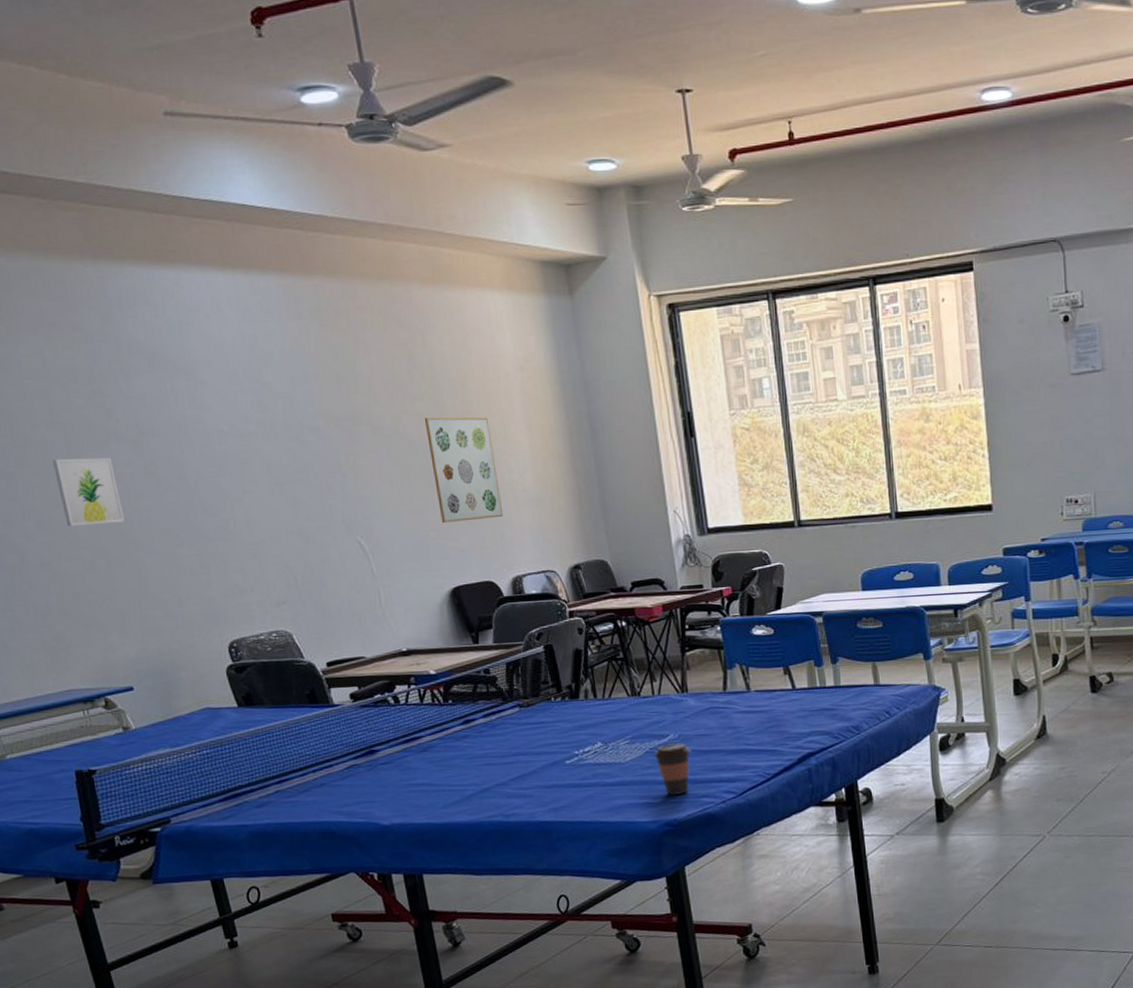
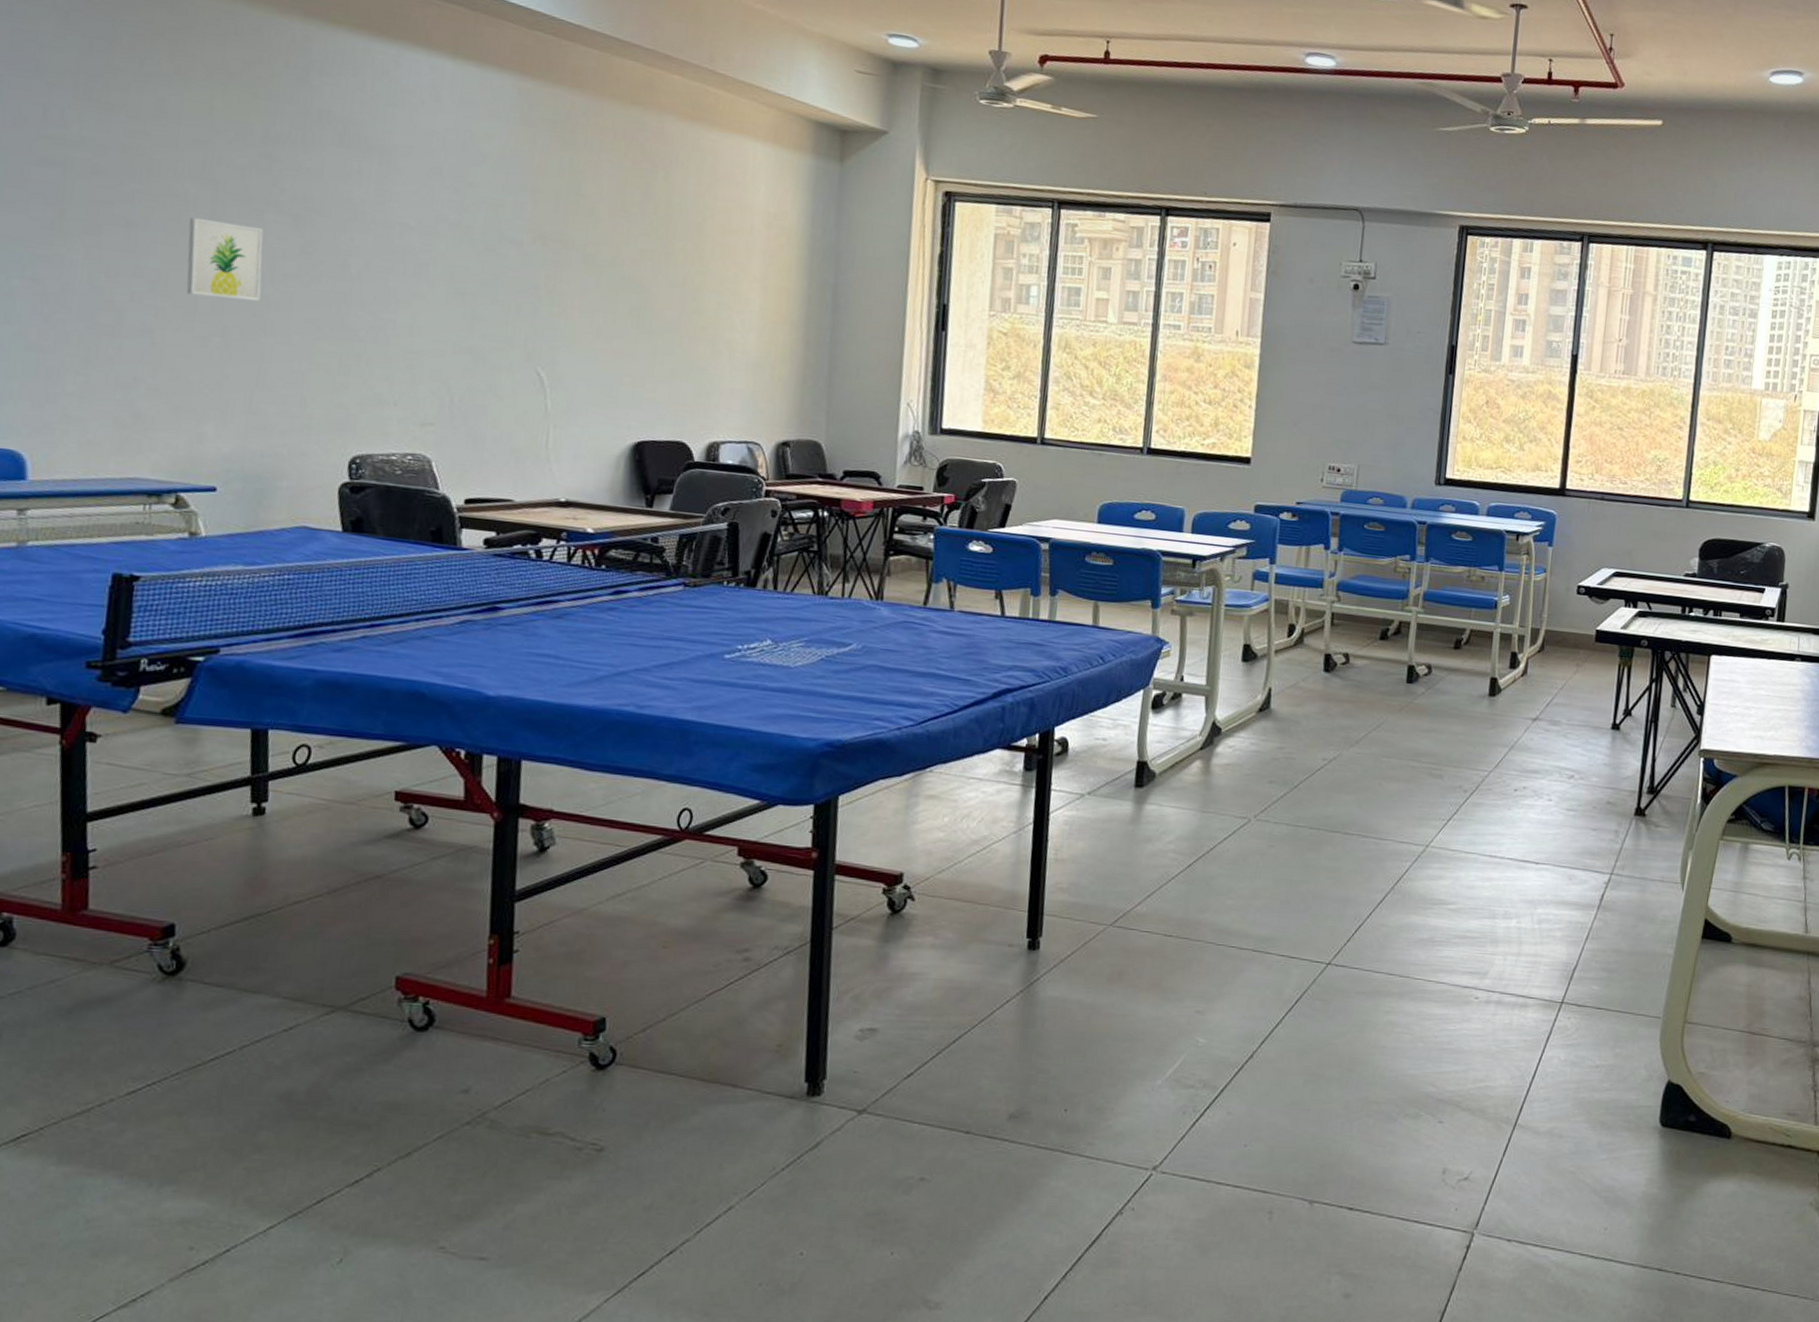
wall art: present [424,417,504,524] -> none [641,255,720,376]
coffee cup: present [653,743,691,795] -> none [829,654,873,713]

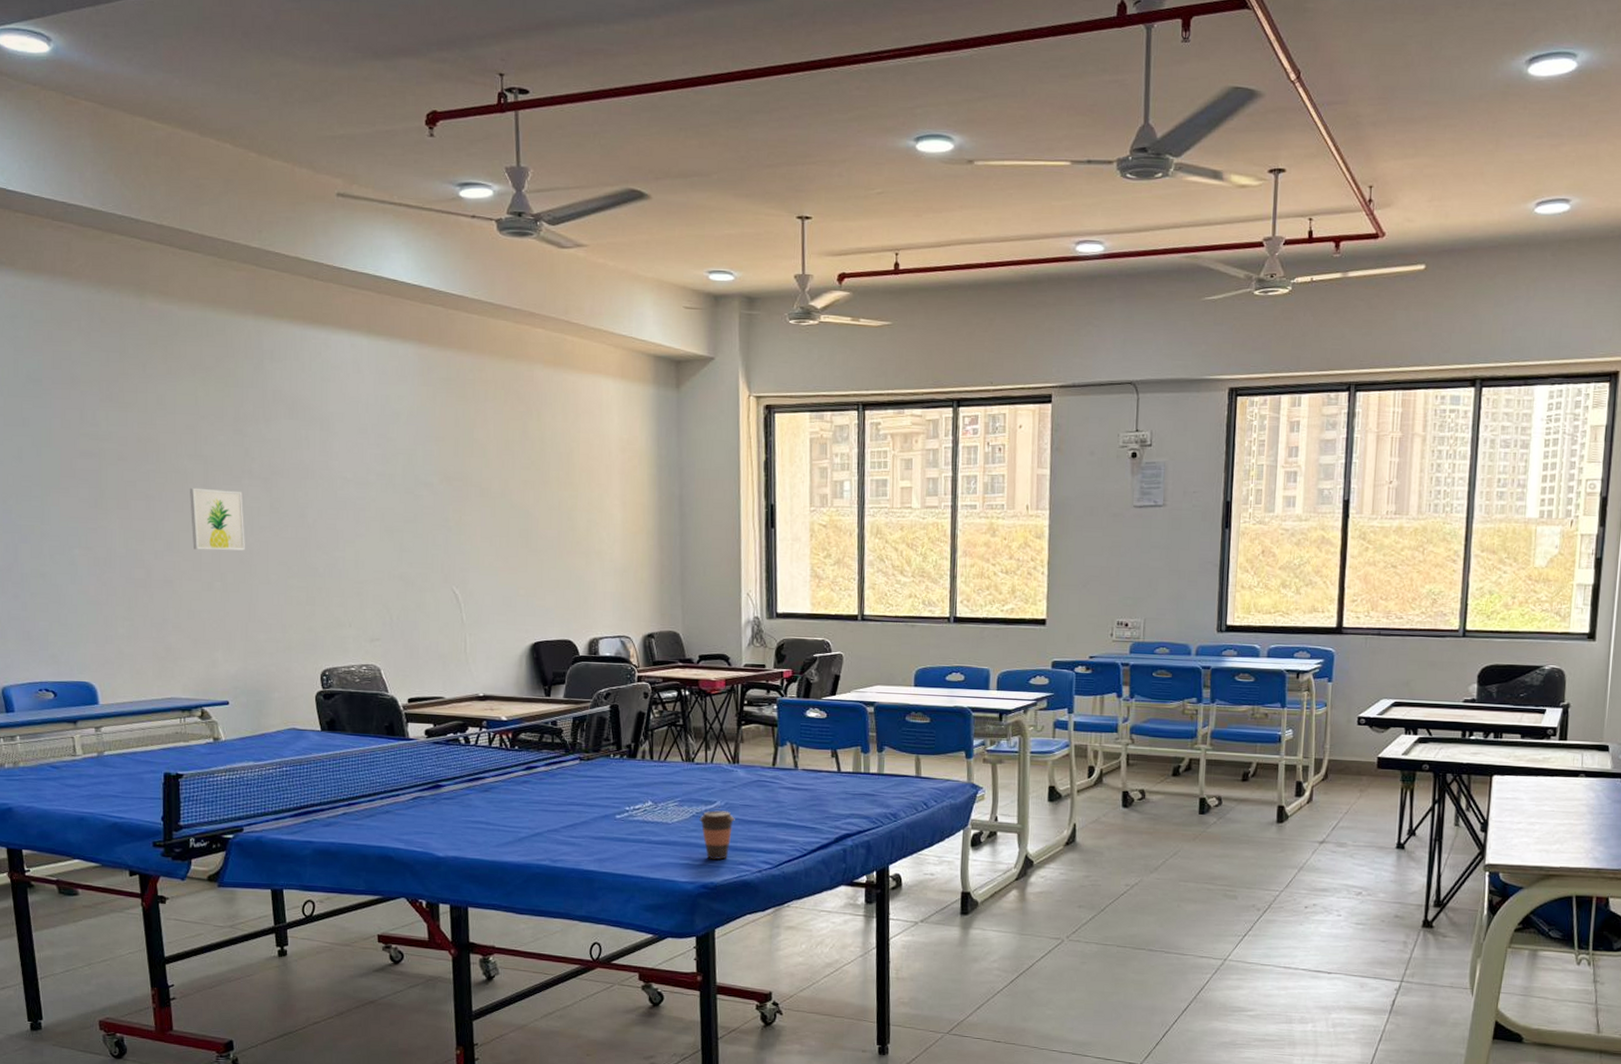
coffee cup: none [829,654,873,713] -> present [699,810,735,860]

